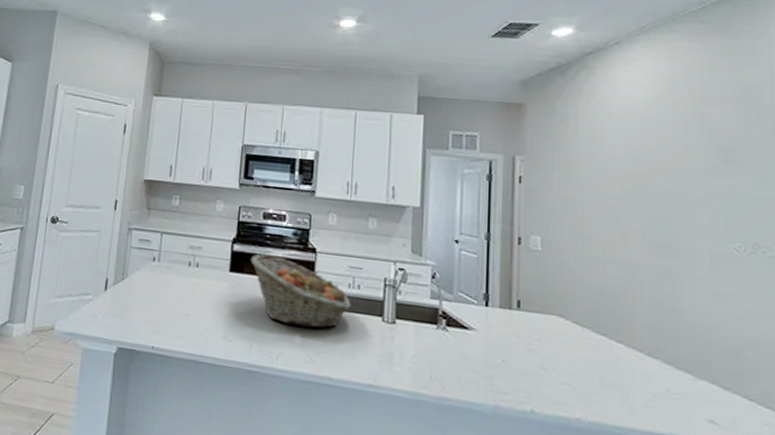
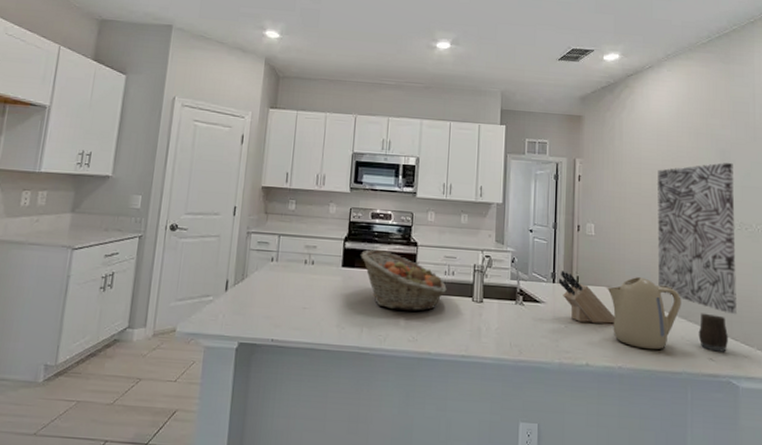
knife block: none [492,292,571,364] -> present [558,270,616,324]
kettle: none [559,306,666,402] -> present [607,277,681,350]
wall art: none [629,164,752,366] -> present [657,163,738,315]
mug: none [692,359,738,415] -> present [698,313,728,352]

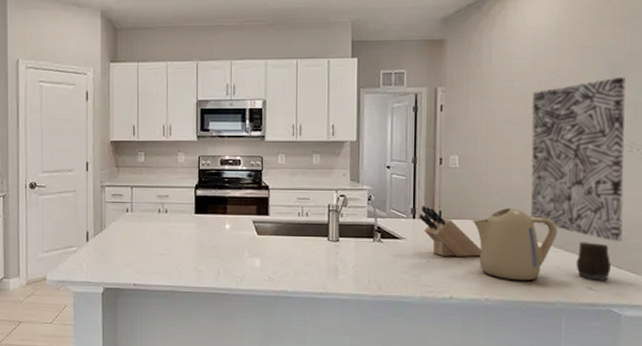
fruit basket: present [361,249,447,312] -> none [213,196,301,253]

